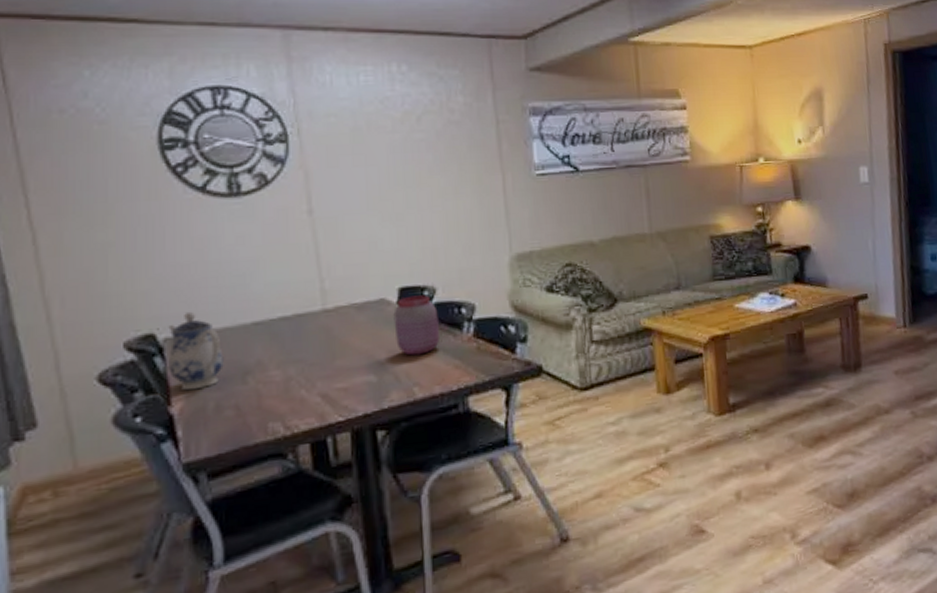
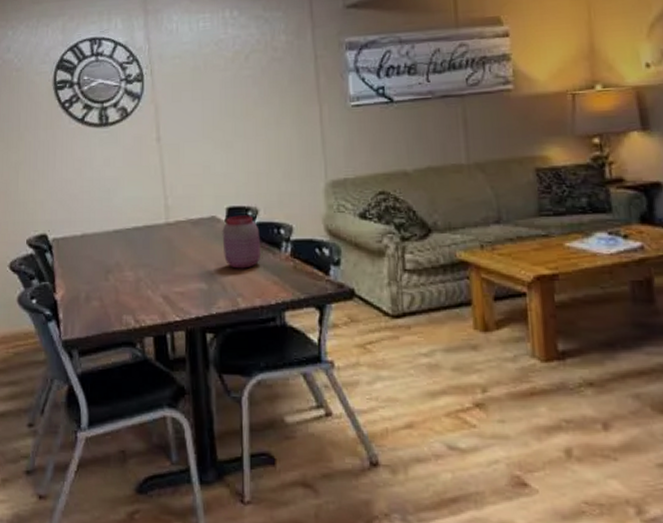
teapot: present [168,311,224,391] -> none [55,218,93,282]

